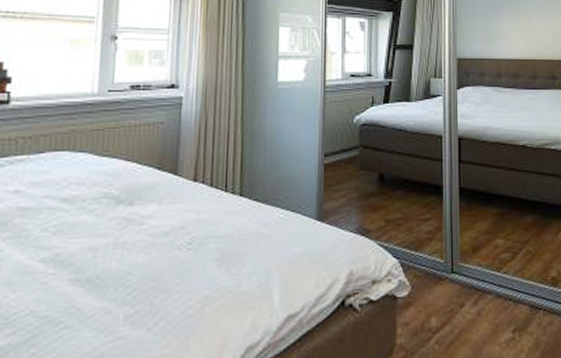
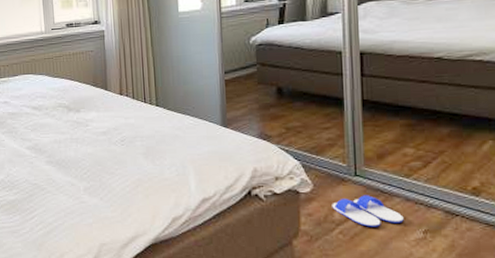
flip-flop: none [429,294,495,332] -> present [332,195,404,227]

